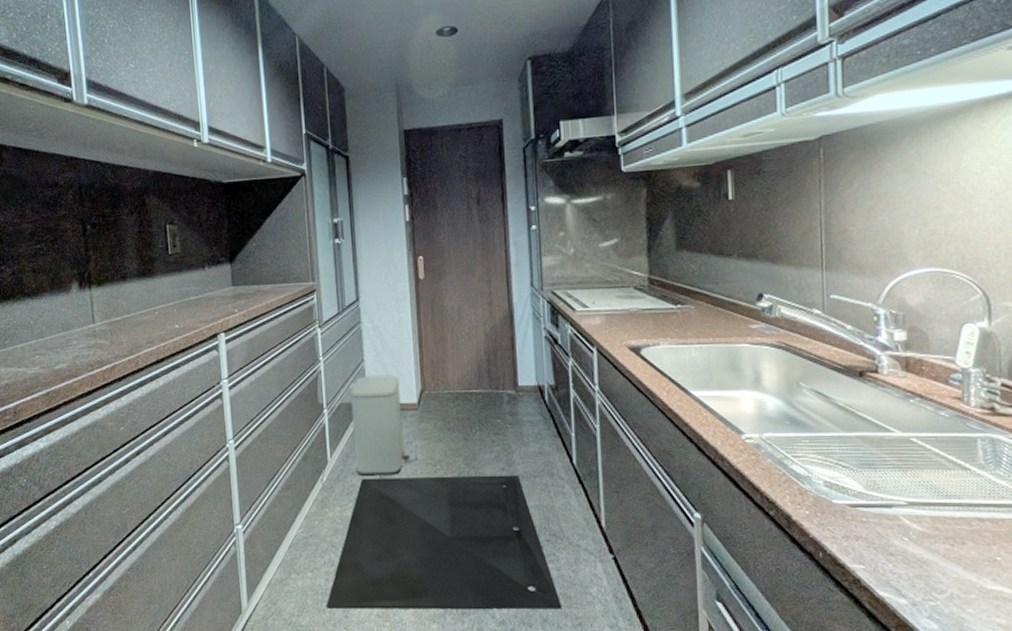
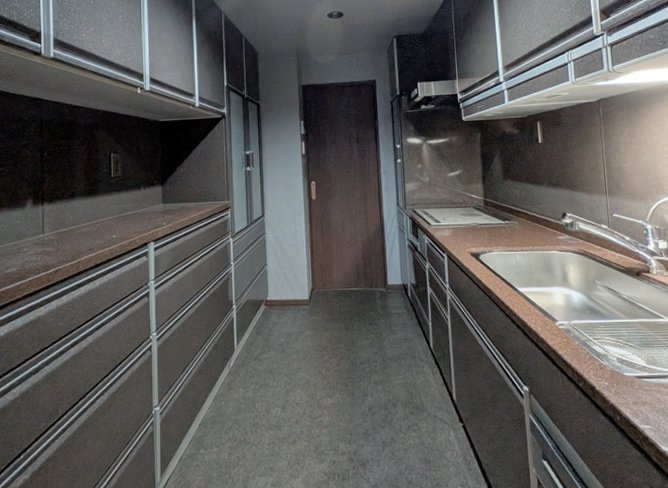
door mat: present [327,475,562,609] -> none [229,358,424,480]
pedal bin: present [349,375,418,476] -> none [254,276,309,361]

